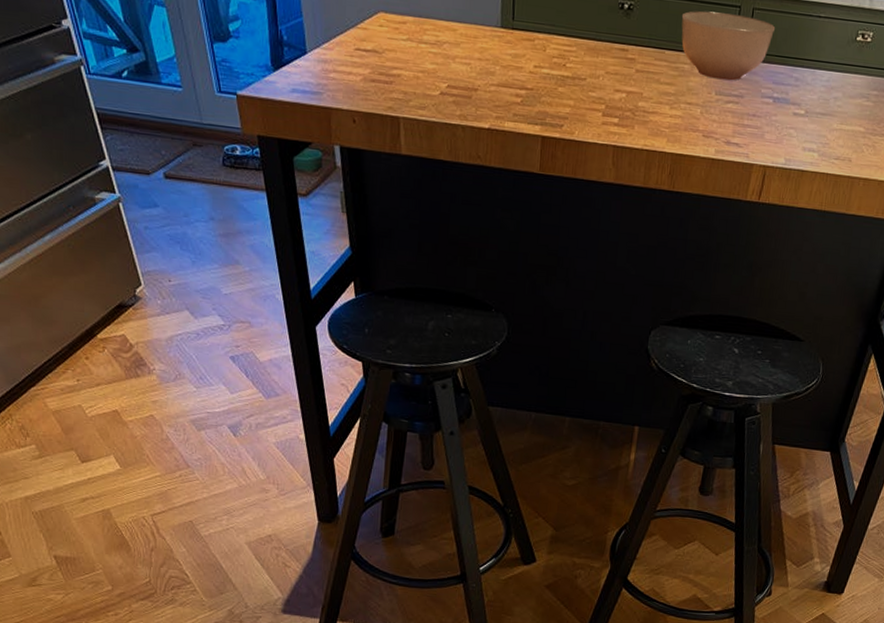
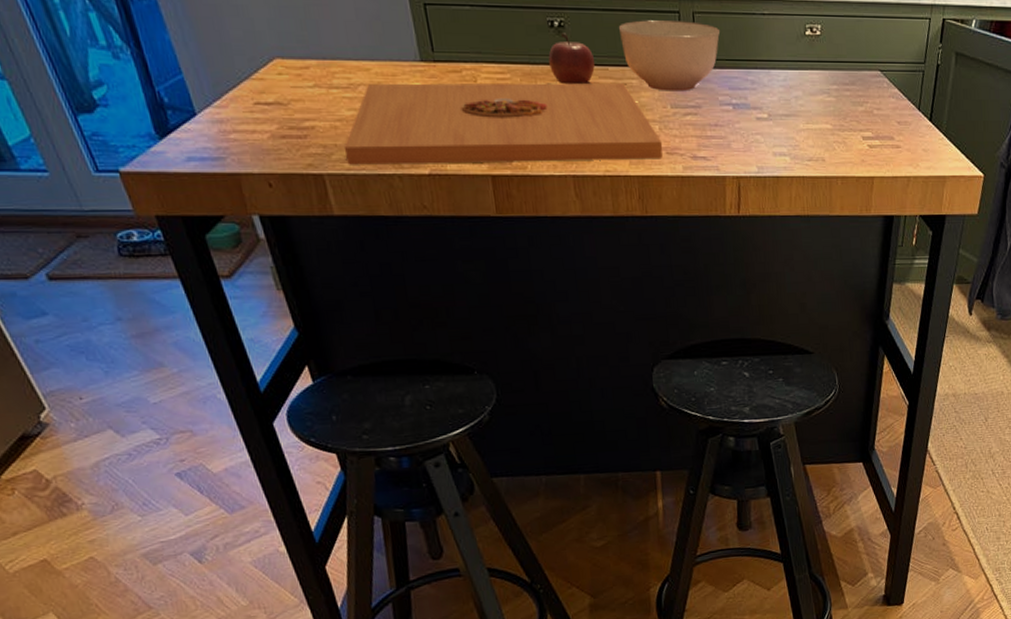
platter: none [421,43,701,140] -> present [343,83,663,165]
fruit: none [612,15,655,64] -> present [548,33,596,85]

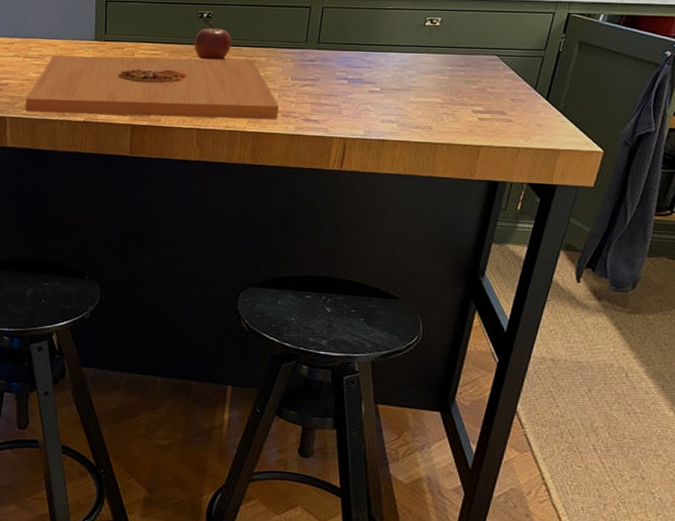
bowl: present [618,20,721,92] -> none [256,13,345,68]

